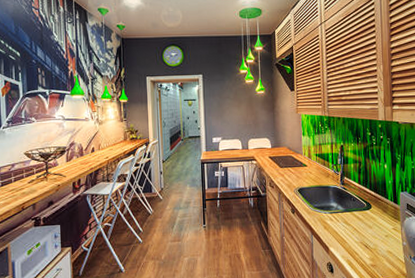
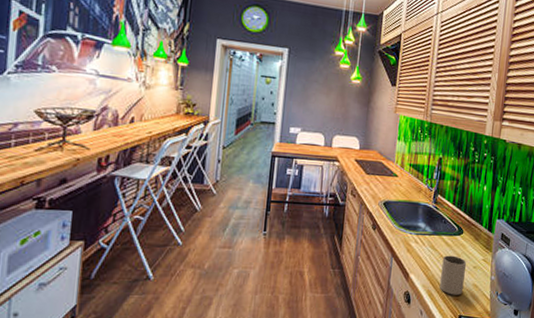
mug: none [356,228,379,262] -> present [440,255,467,295]

